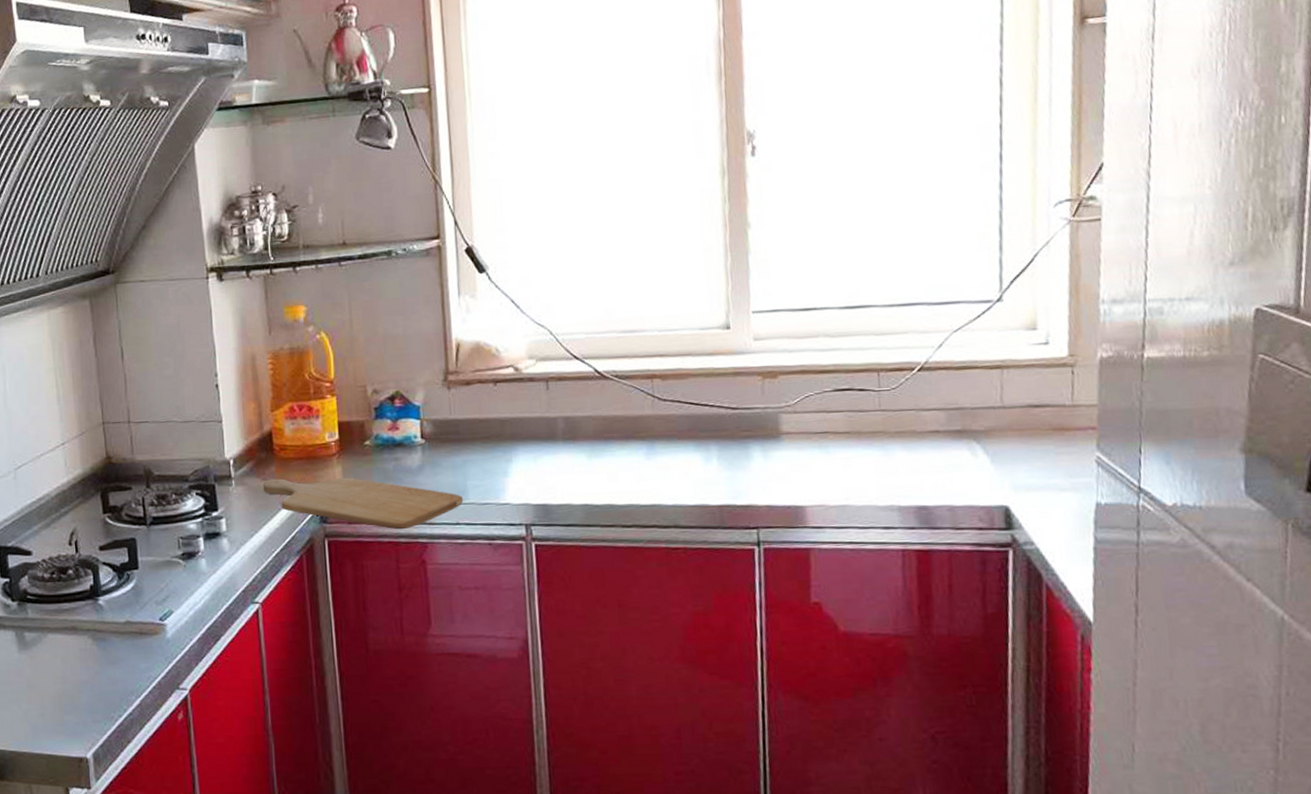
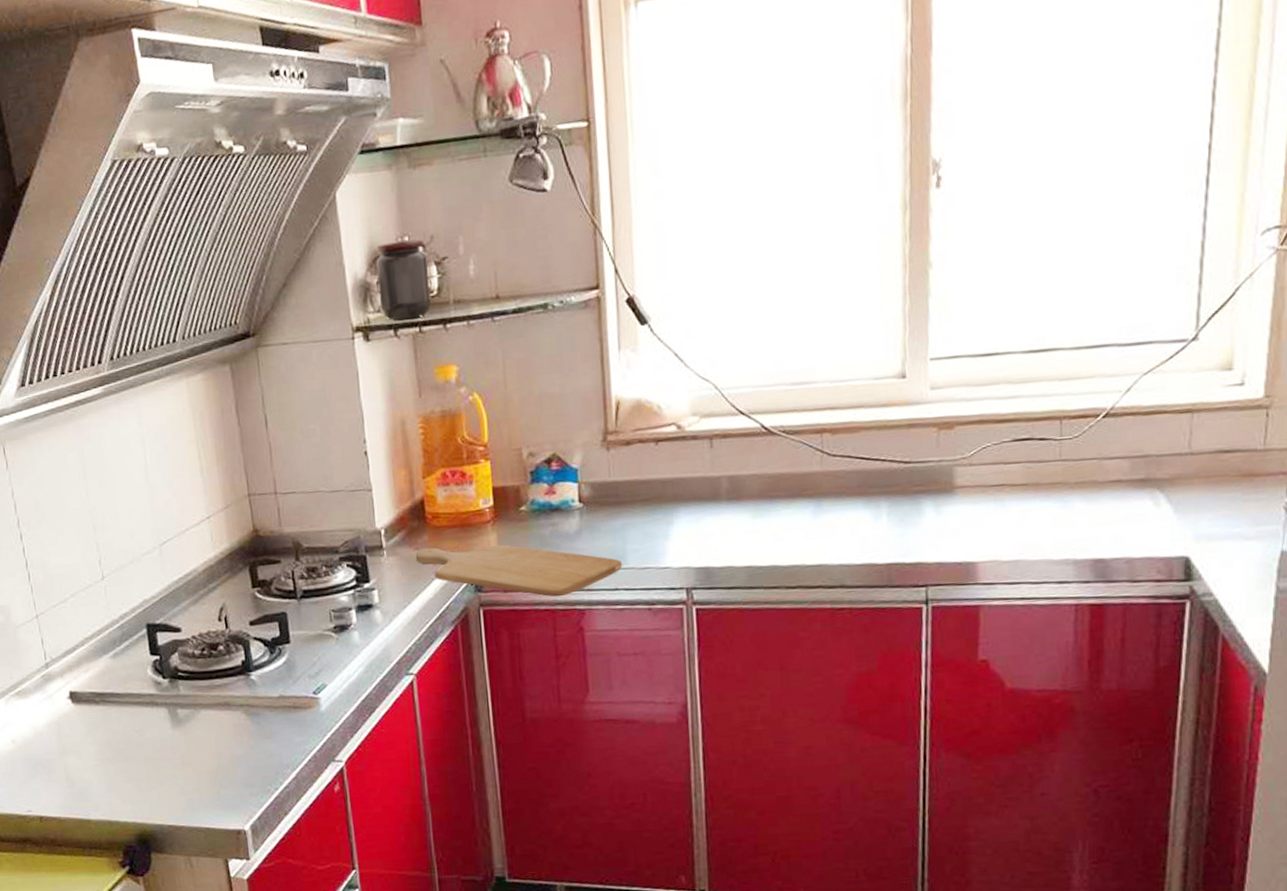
jar: none [231,189,282,262] -> present [376,239,431,320]

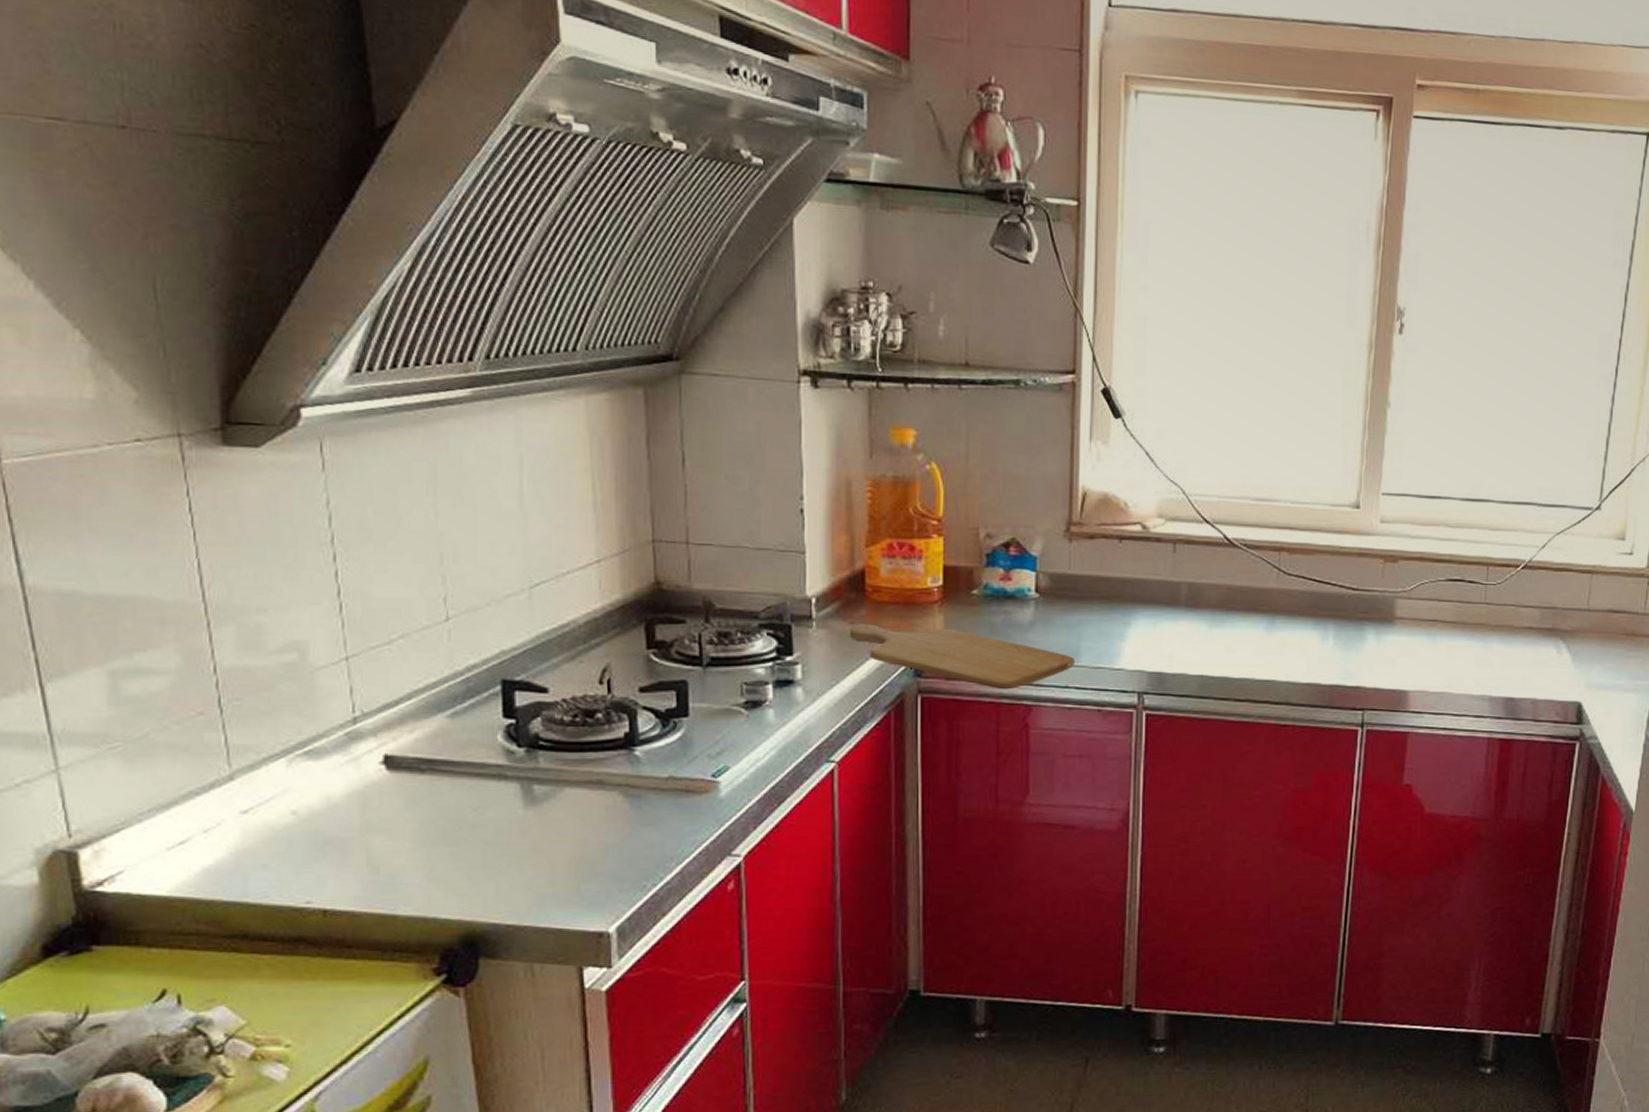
jar: present [376,239,431,320] -> none [833,284,893,371]

